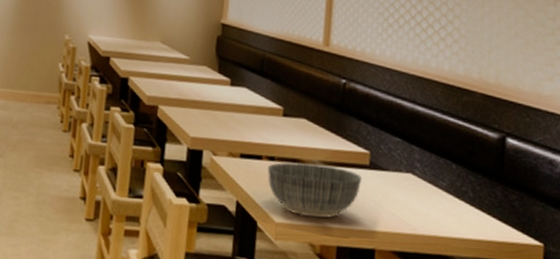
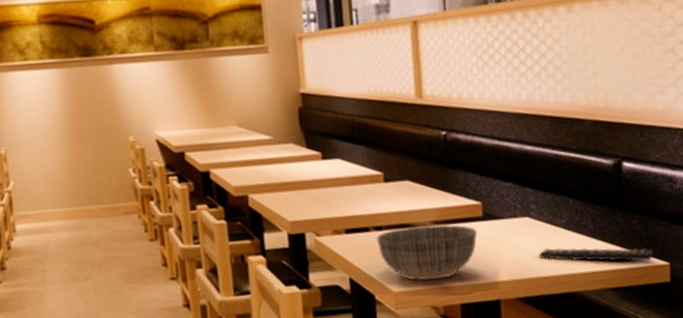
remote control: none [418,207,529,238] -> present [539,247,654,262]

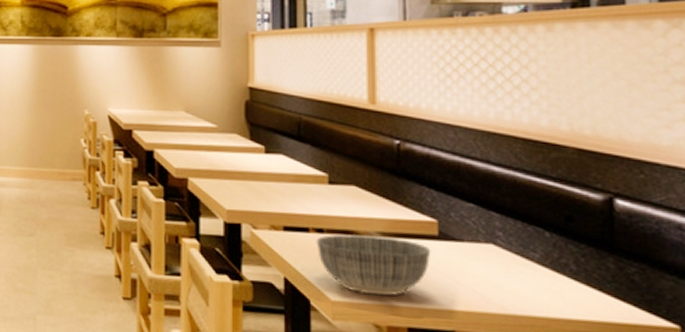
remote control: present [539,247,654,262] -> none [505,283,658,319]

